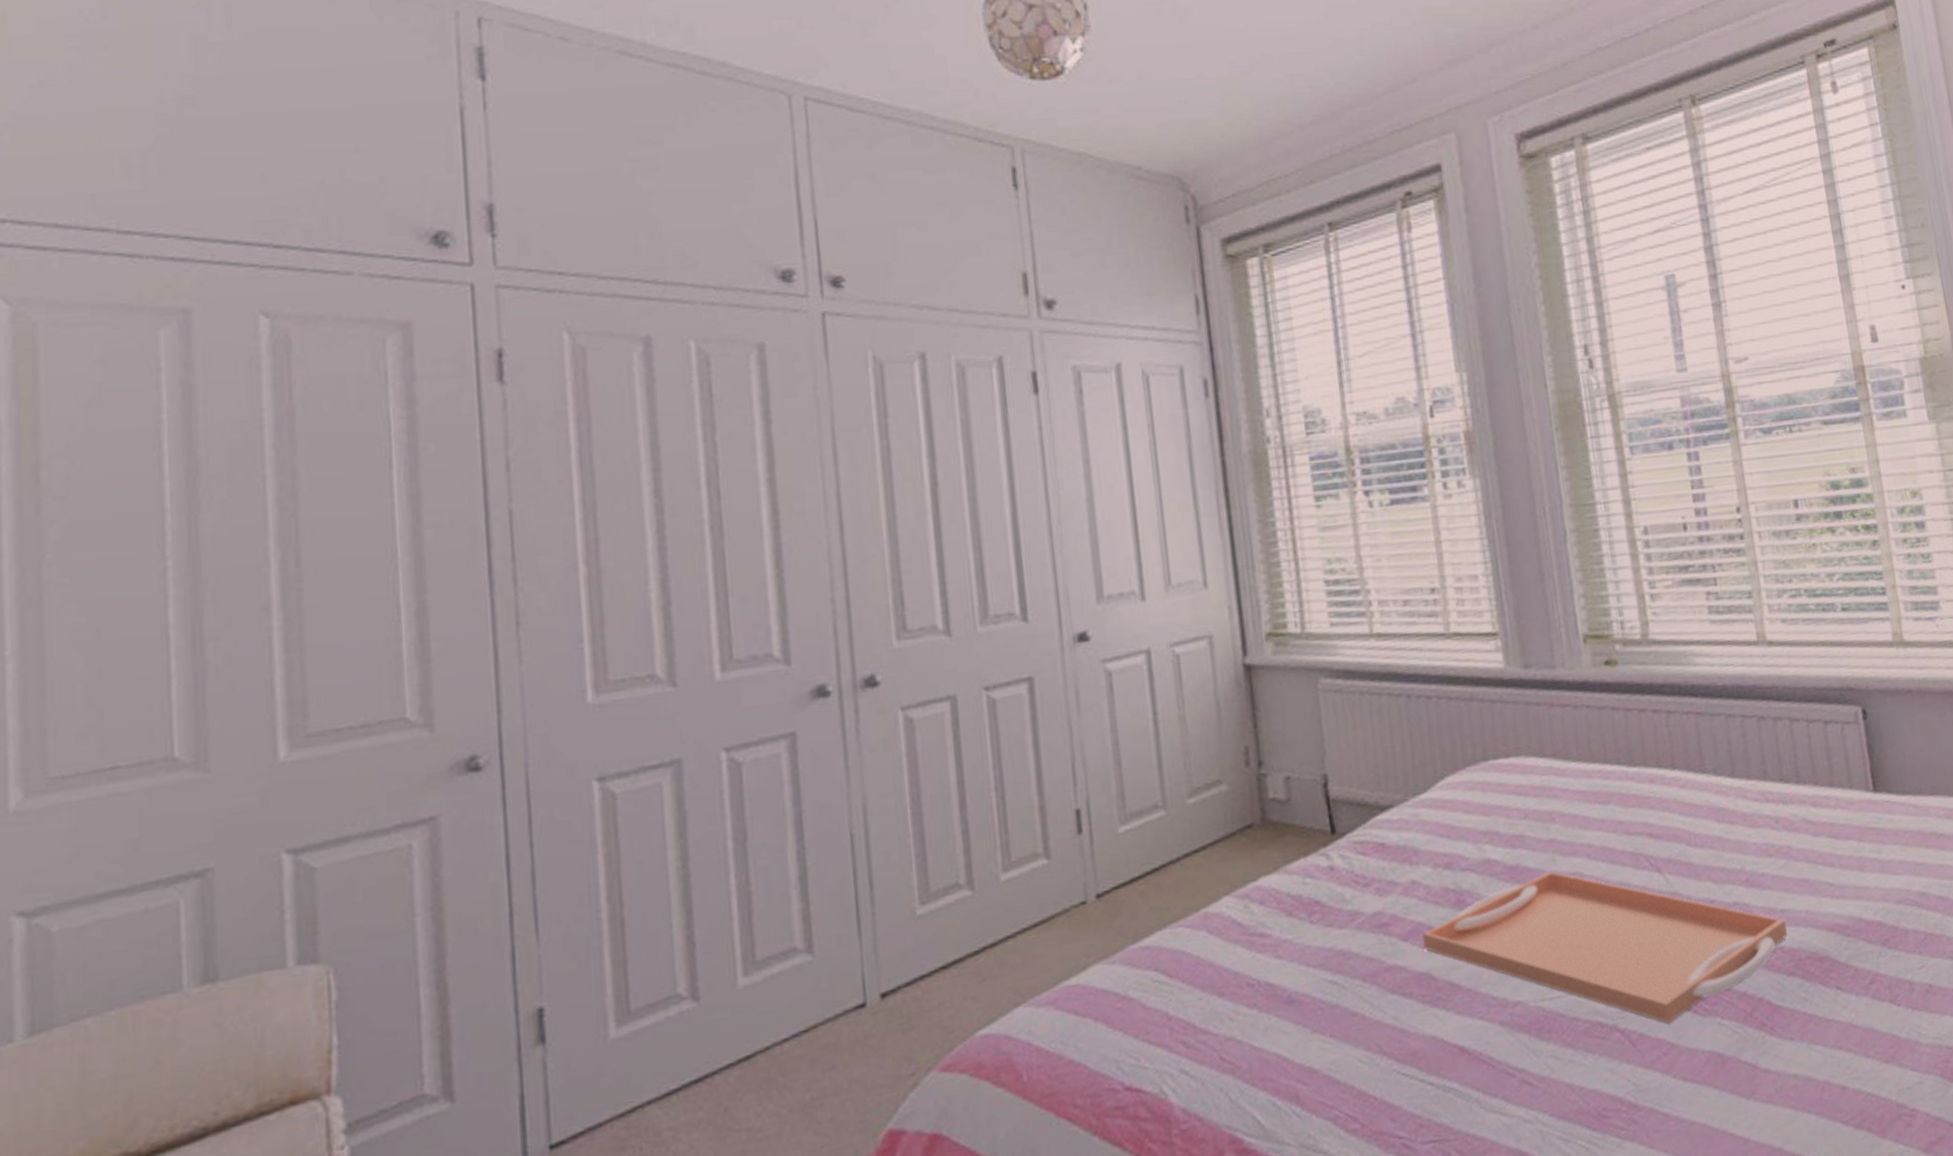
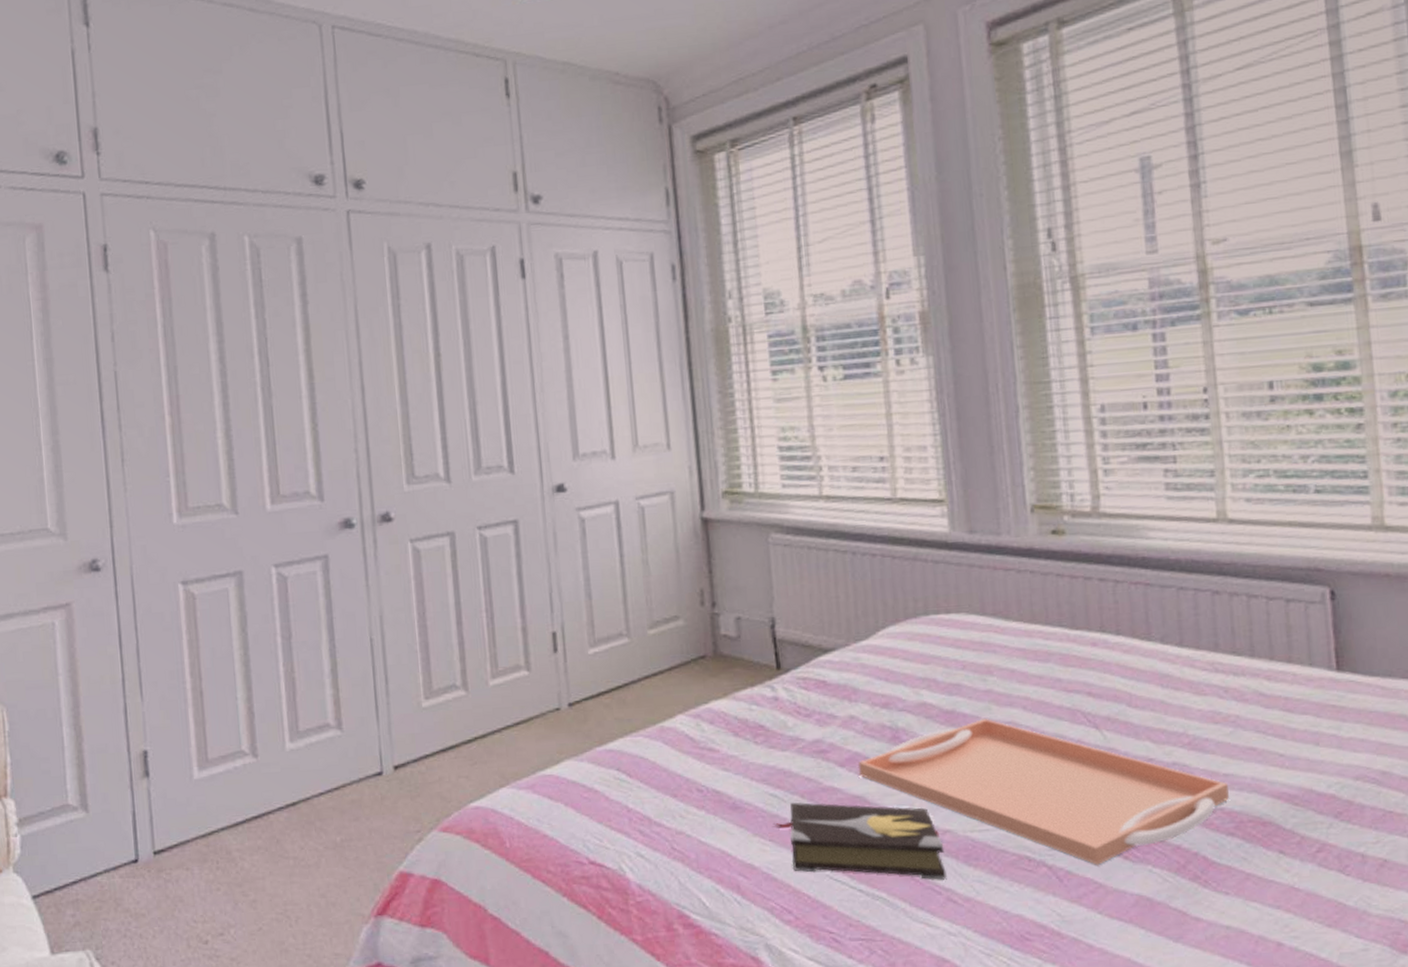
hardback book: none [1333,979,1520,1070] -> present [773,802,947,880]

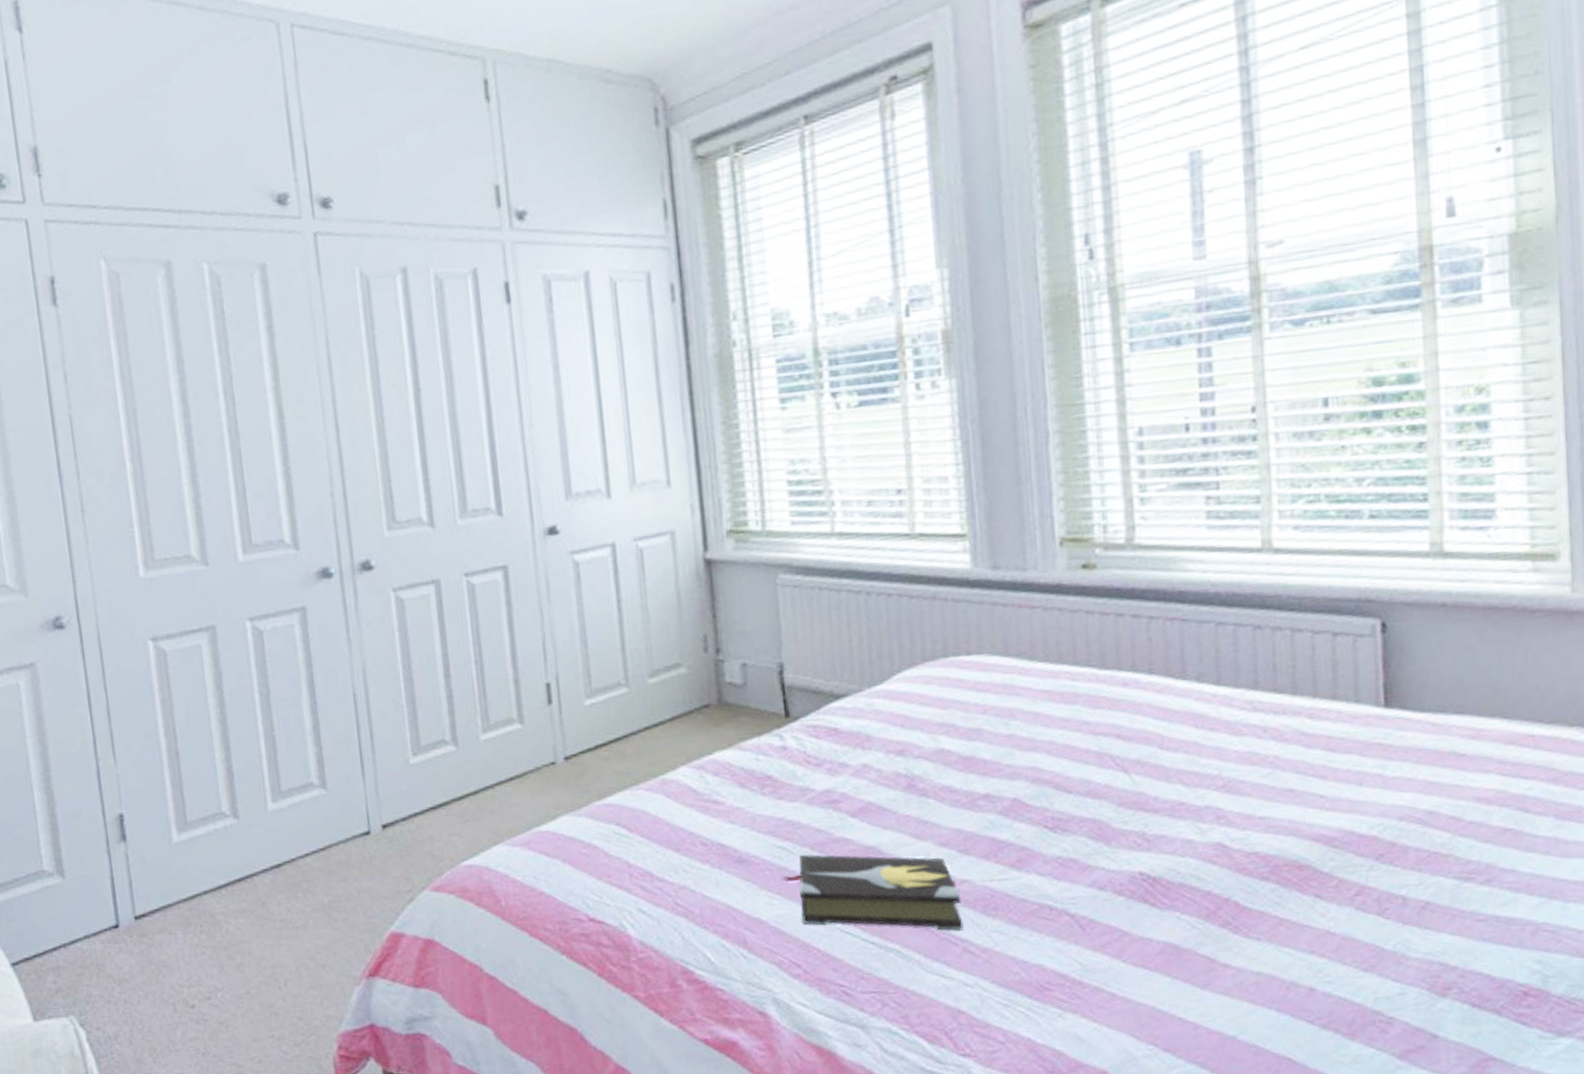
serving tray: present [857,719,1229,865] -> none [870,764,1264,913]

